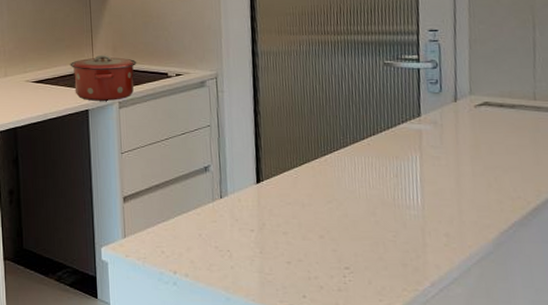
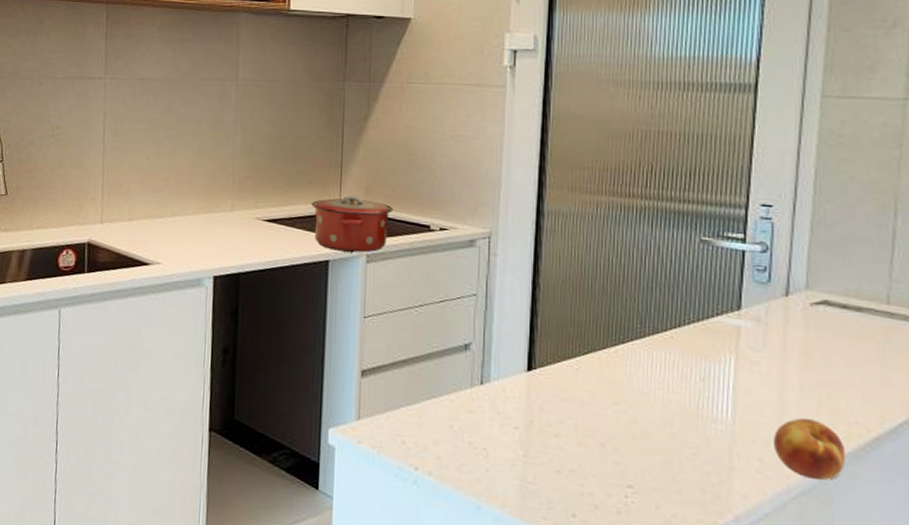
fruit: none [455,199,514,247] -> present [774,418,846,481]

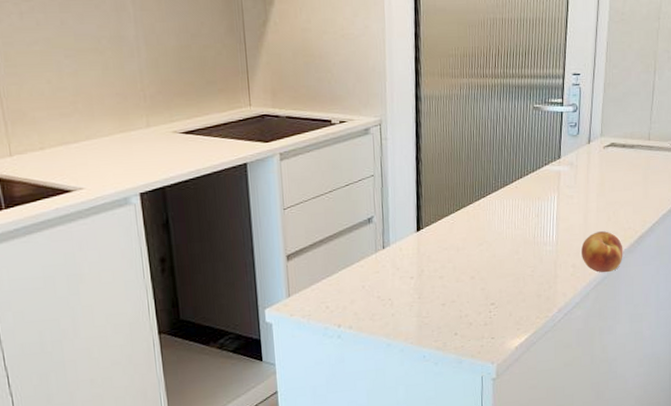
casserole: present [311,195,393,253] -> none [224,99,299,153]

